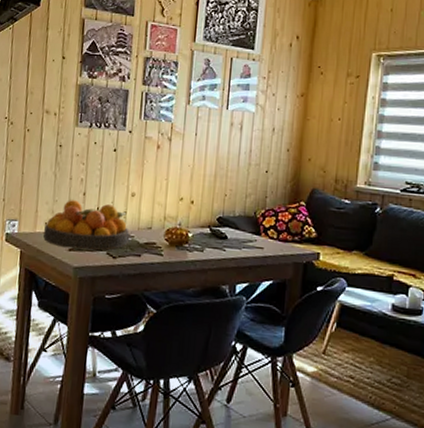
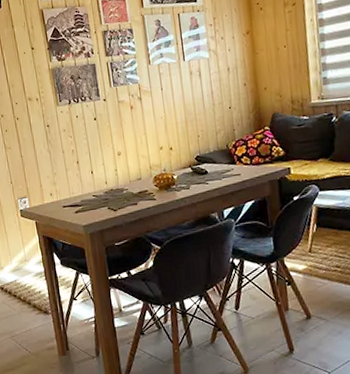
fruit bowl: present [43,200,129,250] -> none [50,166,124,212]

